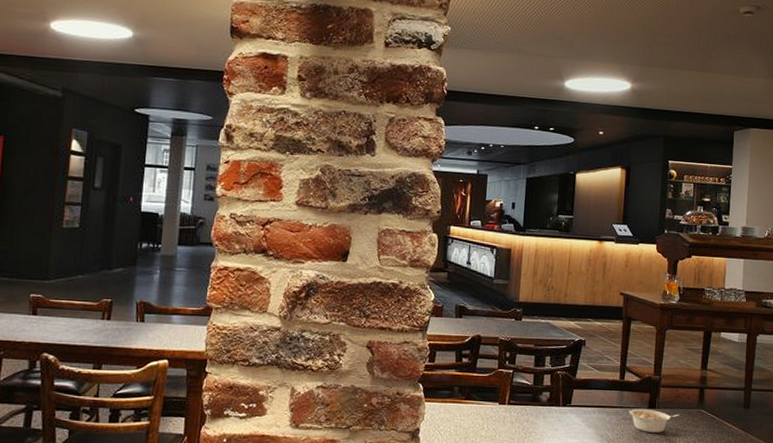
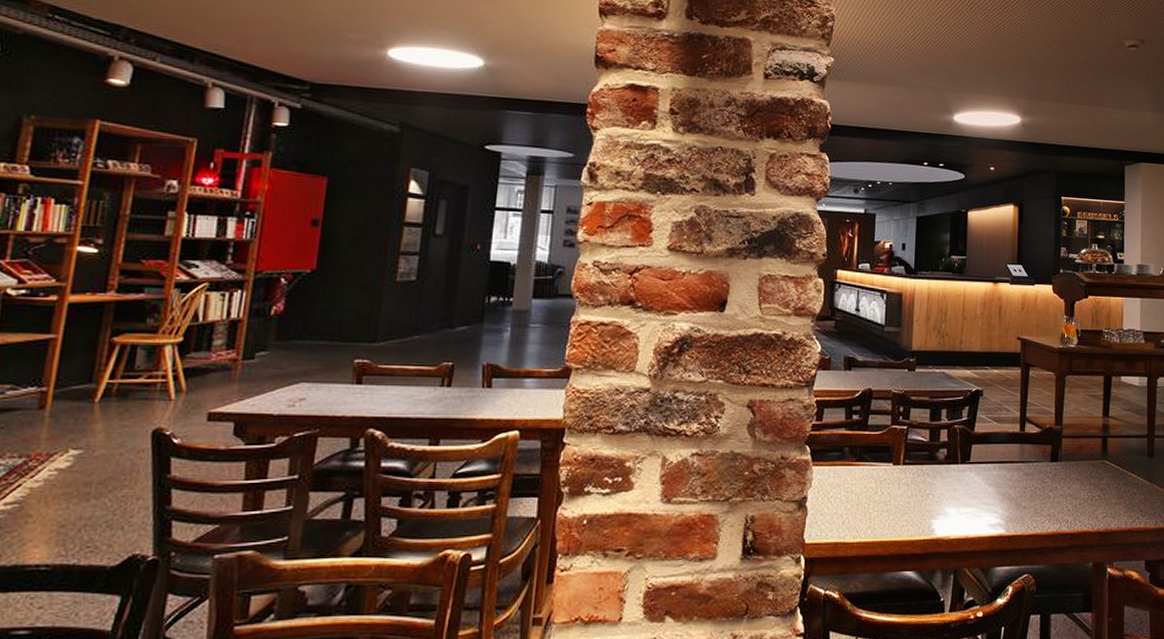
legume: present [629,408,680,433] -> none [1030,462,1083,488]

